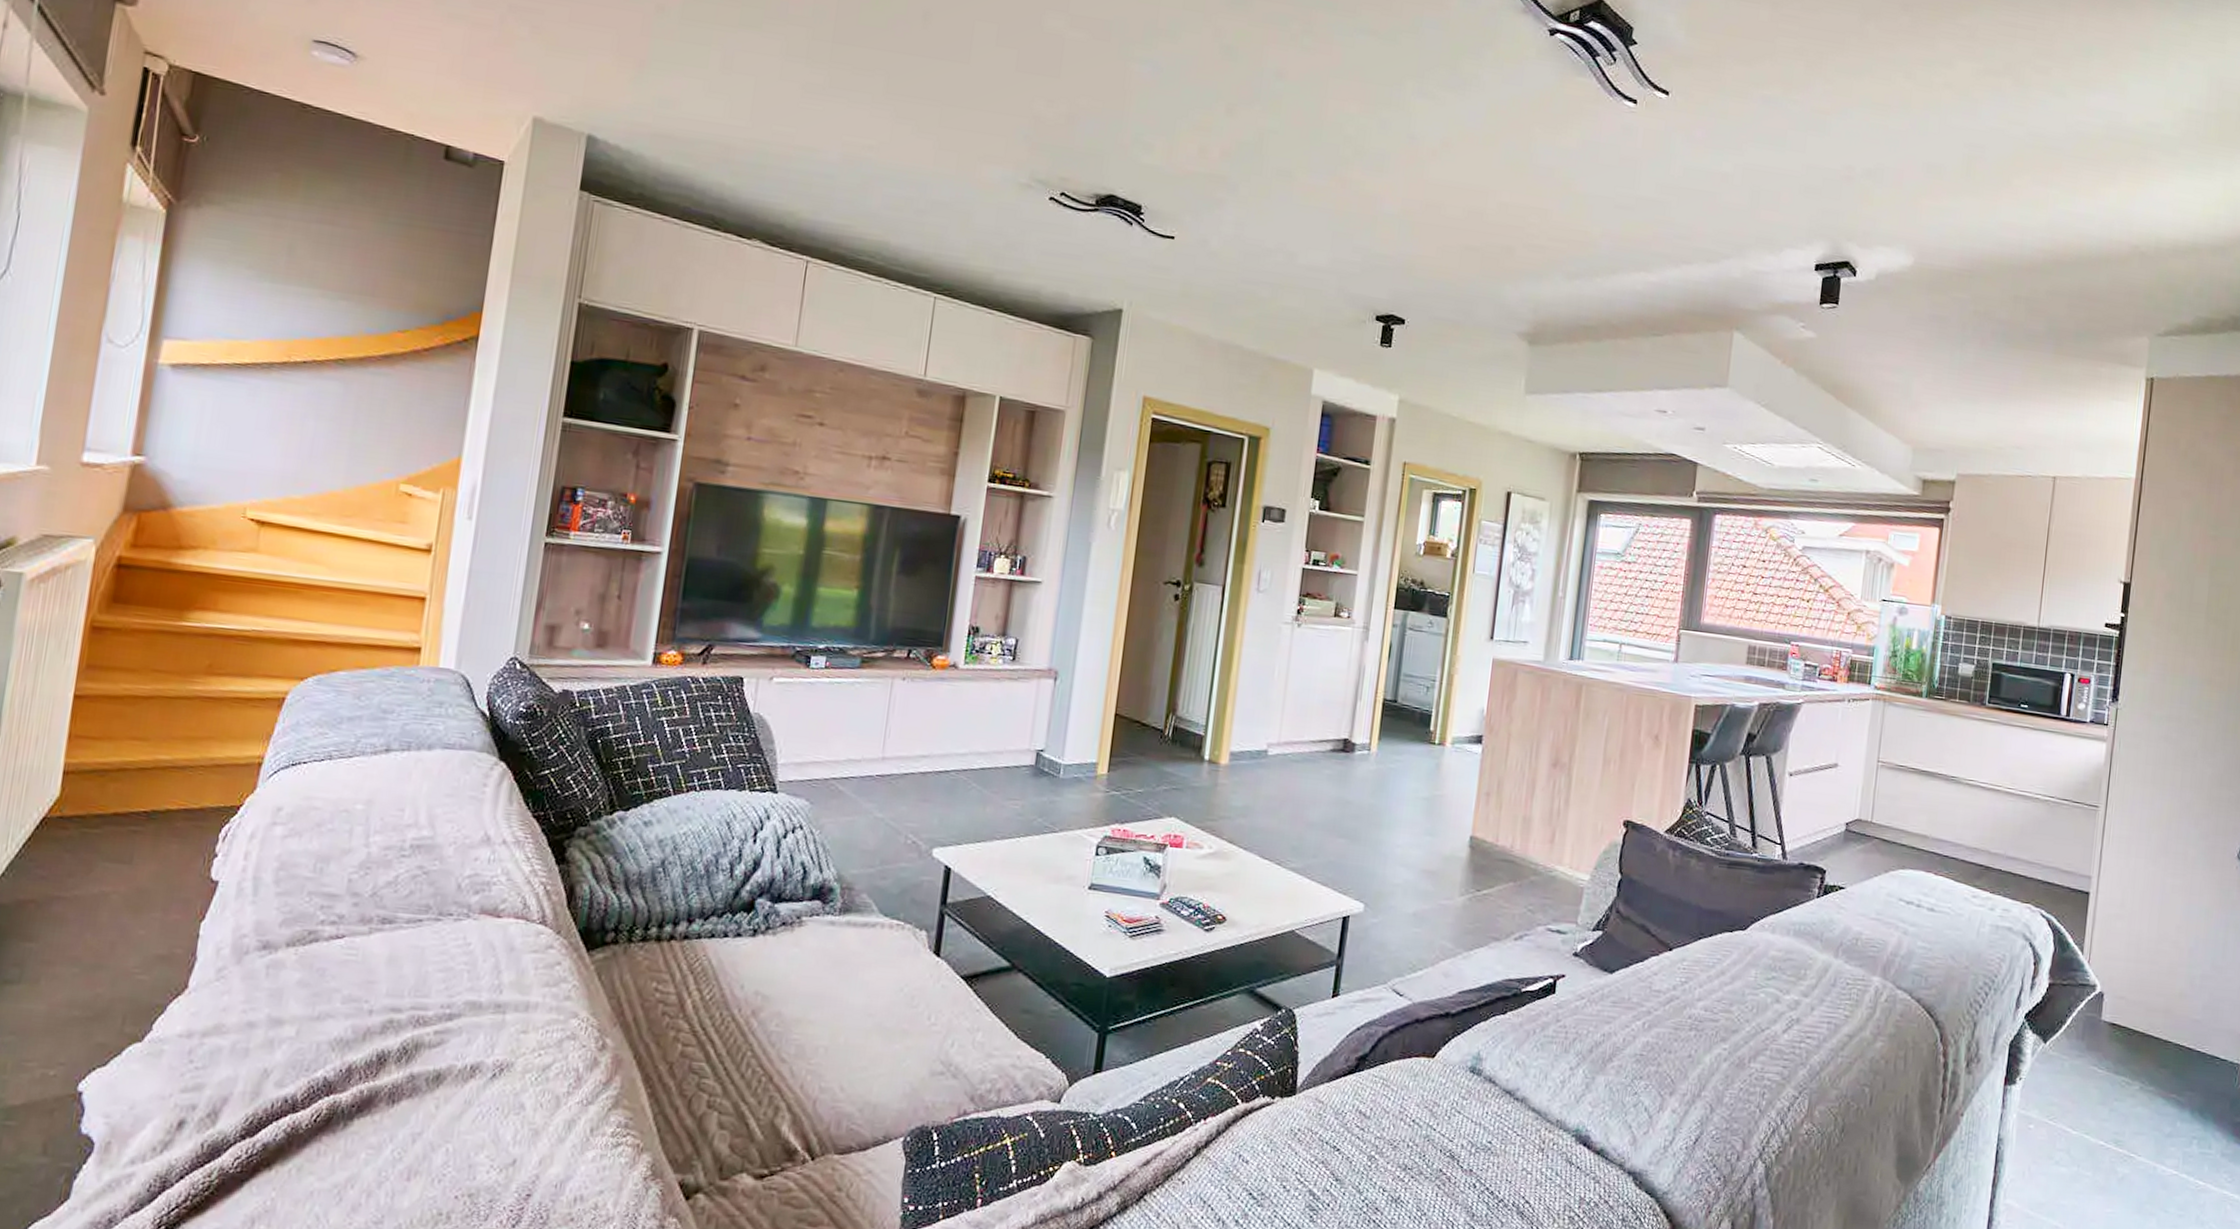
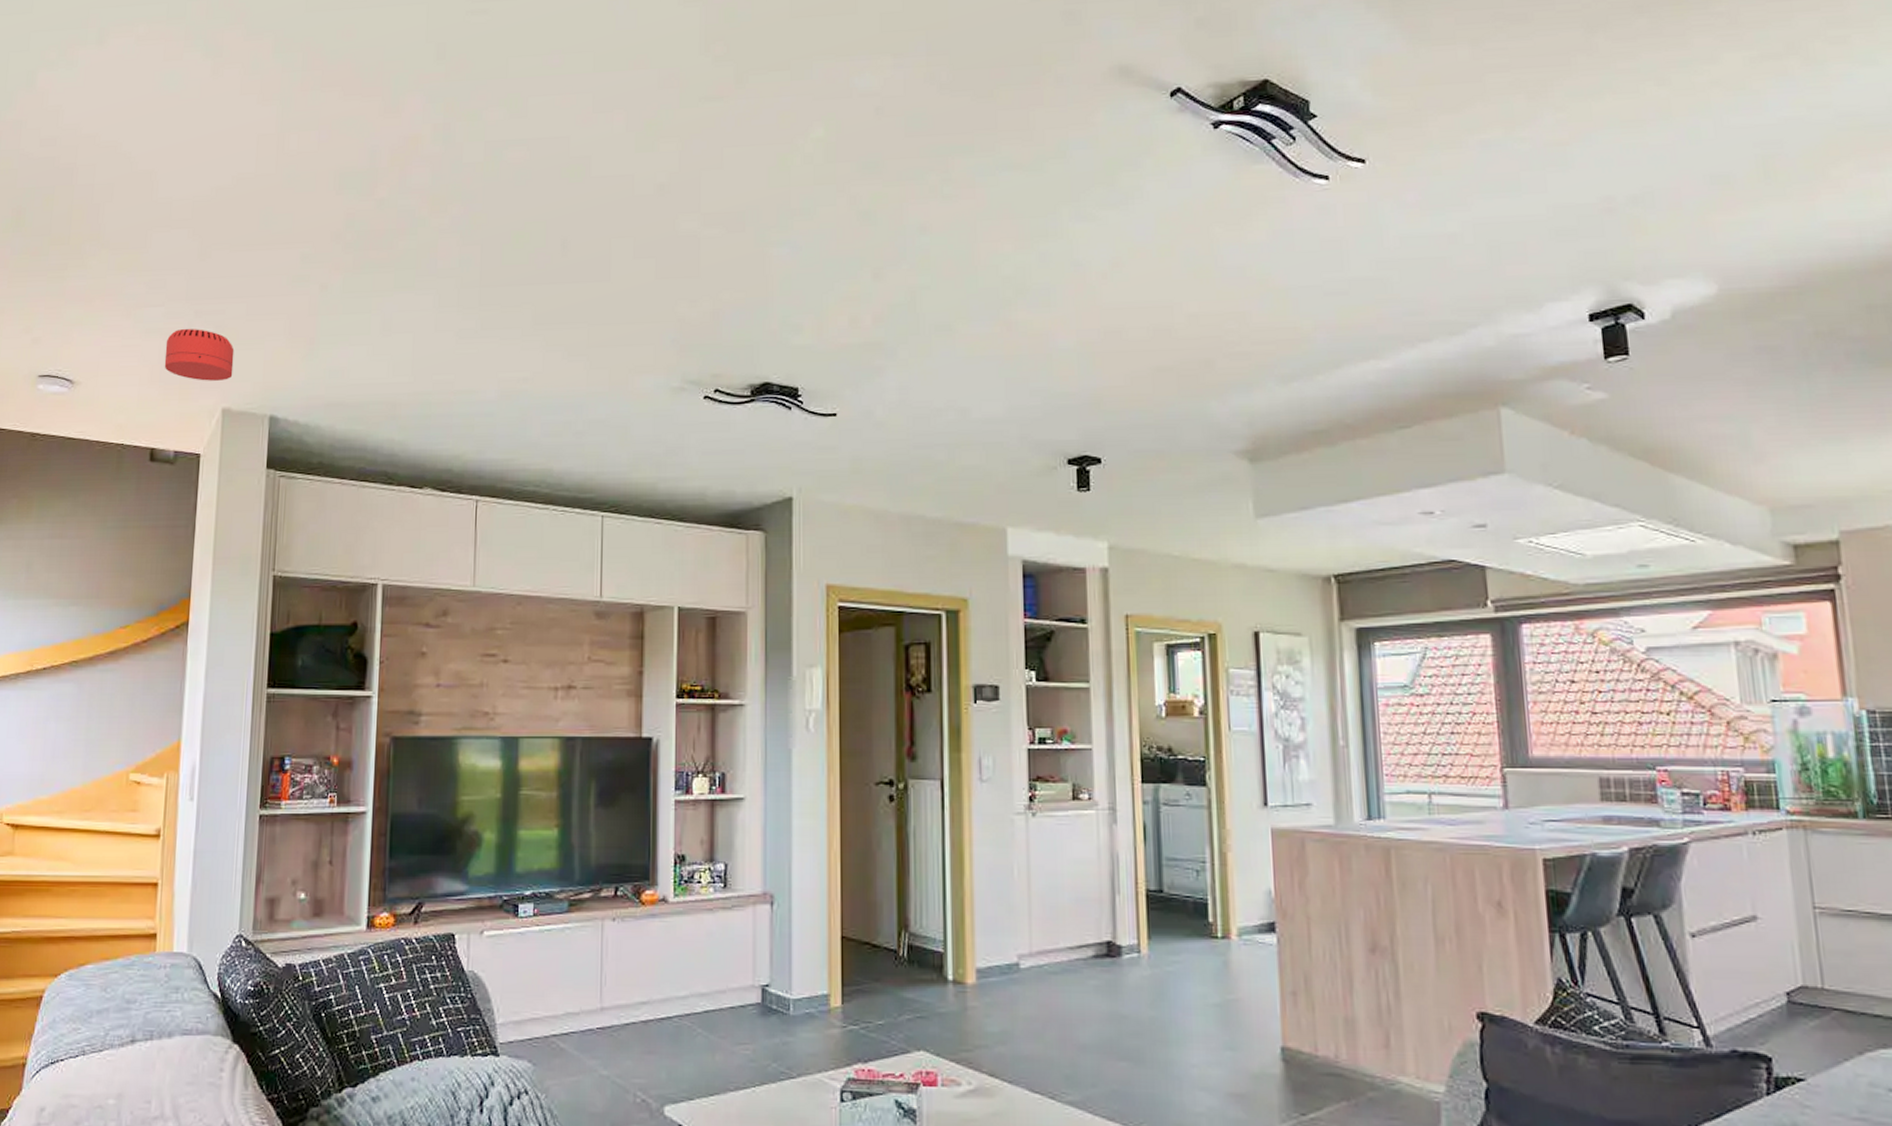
smoke detector: none [468,21,552,88] -> present [164,328,234,381]

